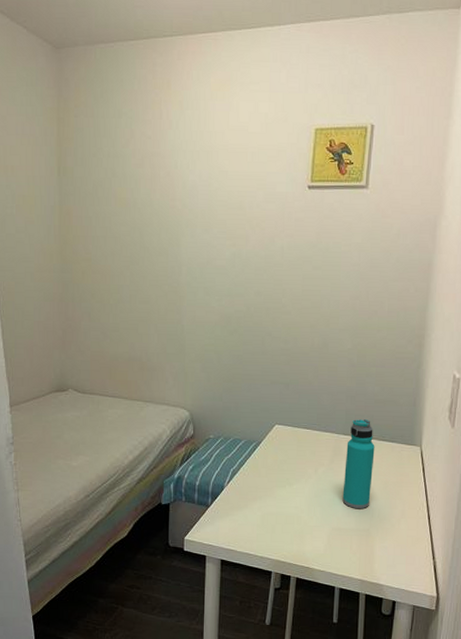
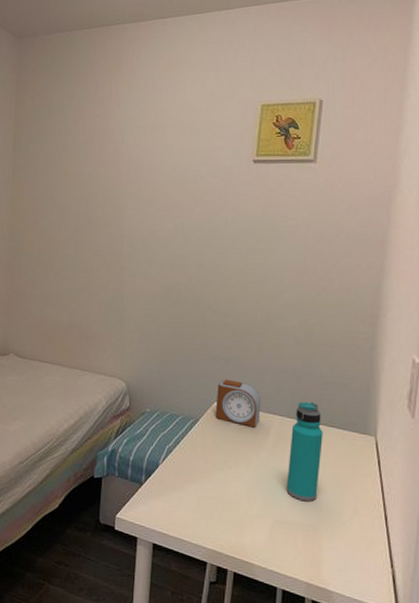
alarm clock: none [276,402,319,446] -> present [215,379,261,428]

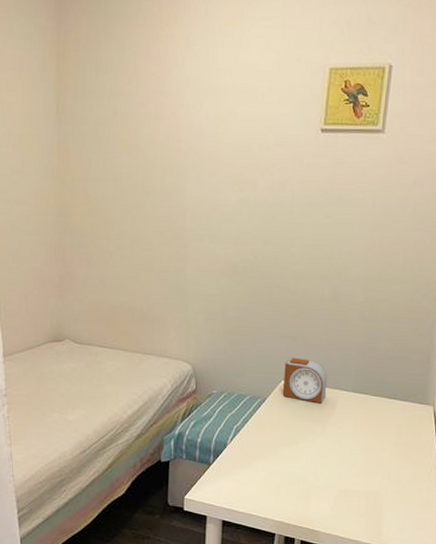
water bottle: present [286,401,323,502] -> none [350,375,386,470]

